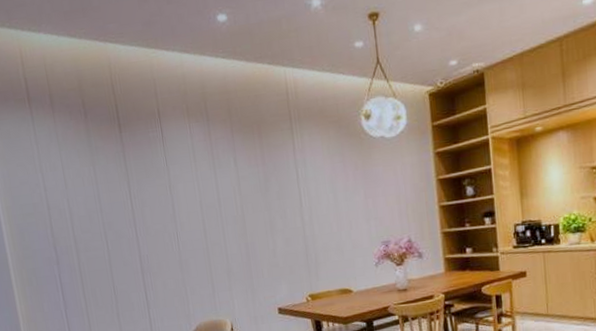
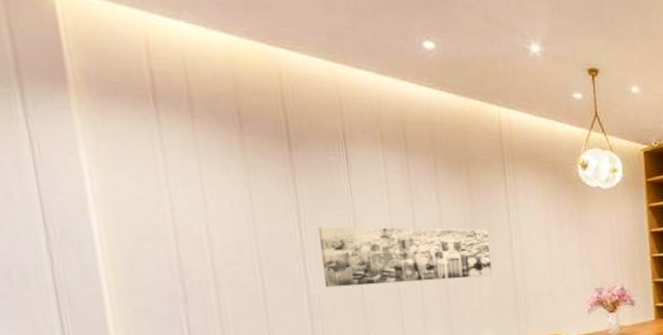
wall art: none [143,188,285,249] -> present [317,226,492,288]

